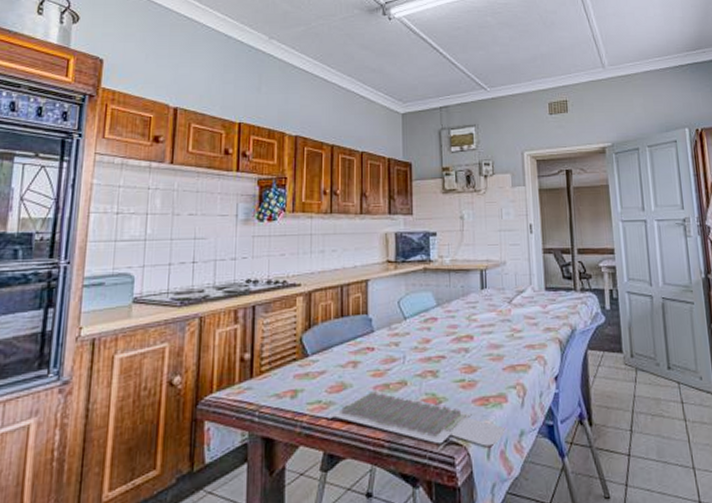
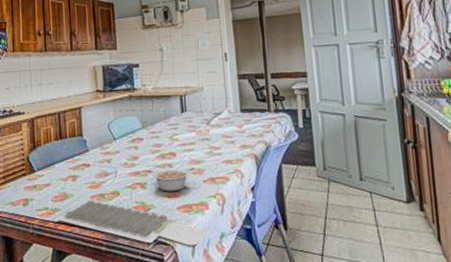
legume: none [446,353,494,381] -> present [152,168,195,191]

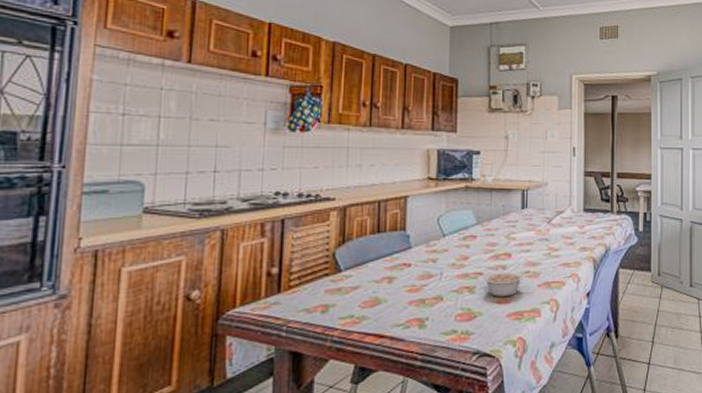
napkin: present [54,200,208,246] -> none [360,306,537,358]

